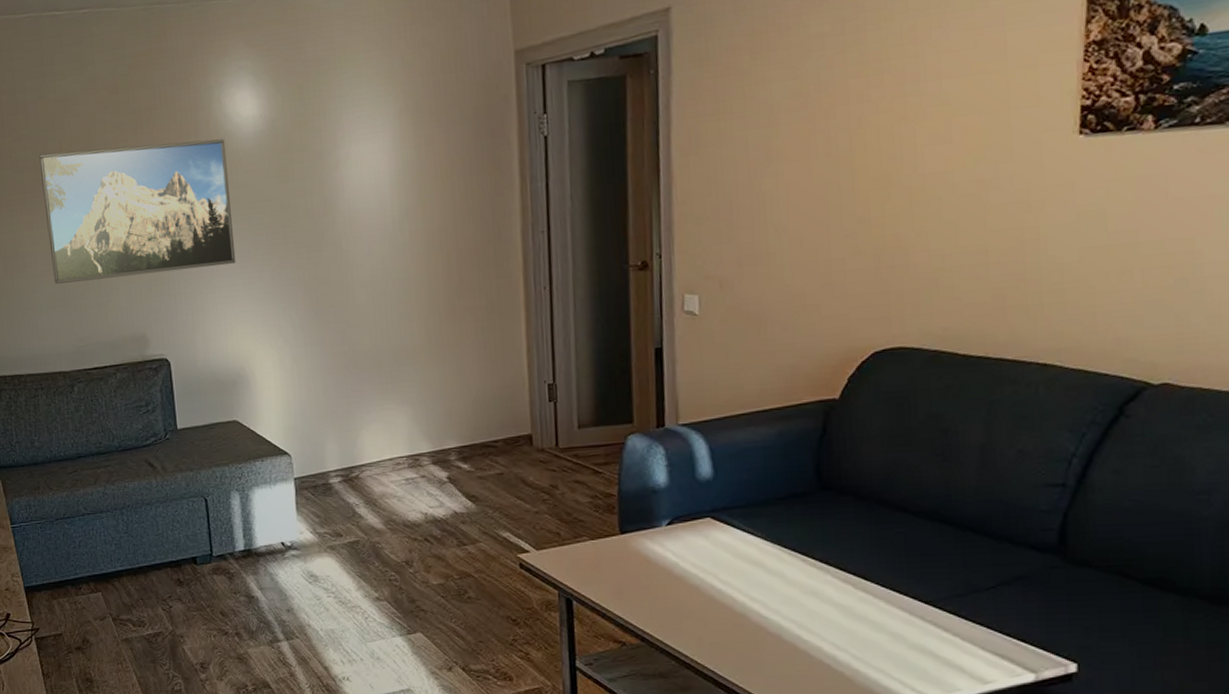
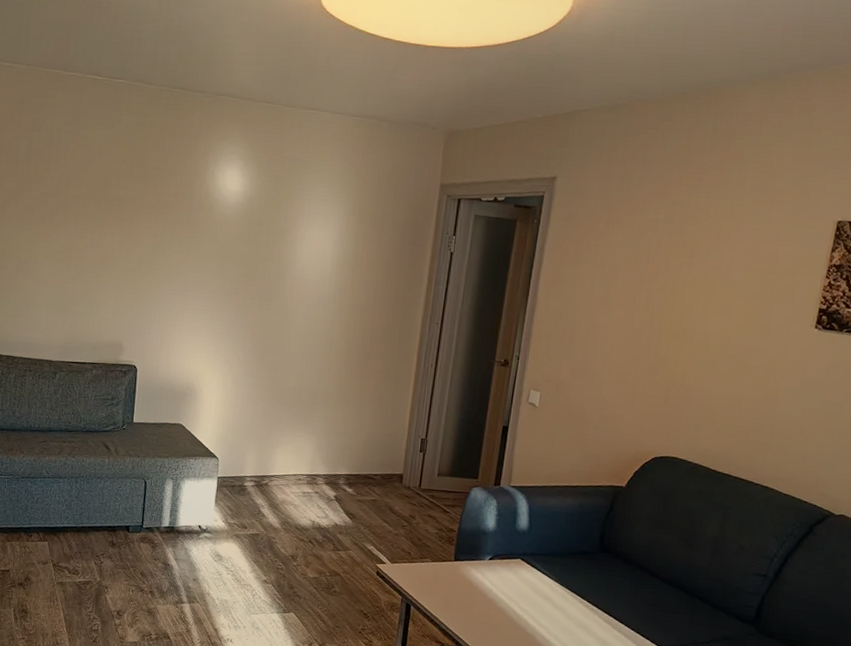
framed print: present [38,139,236,284] -> none [56,185,212,302]

